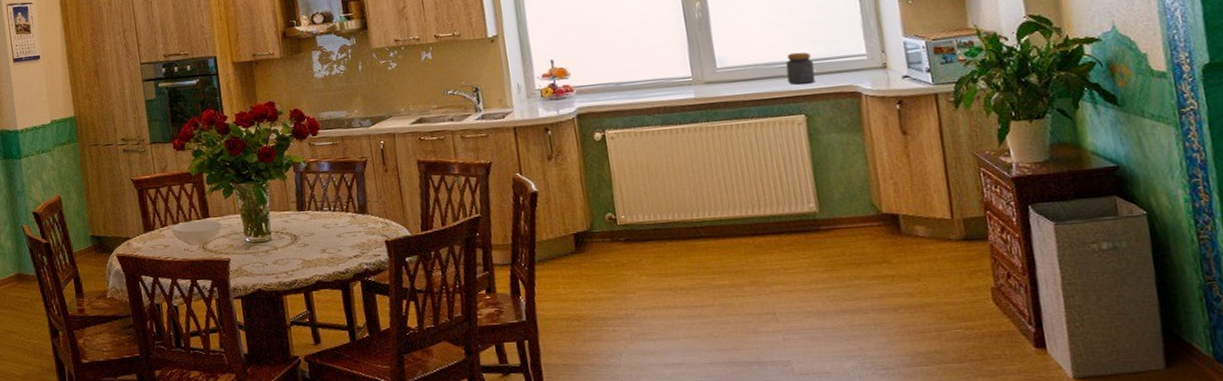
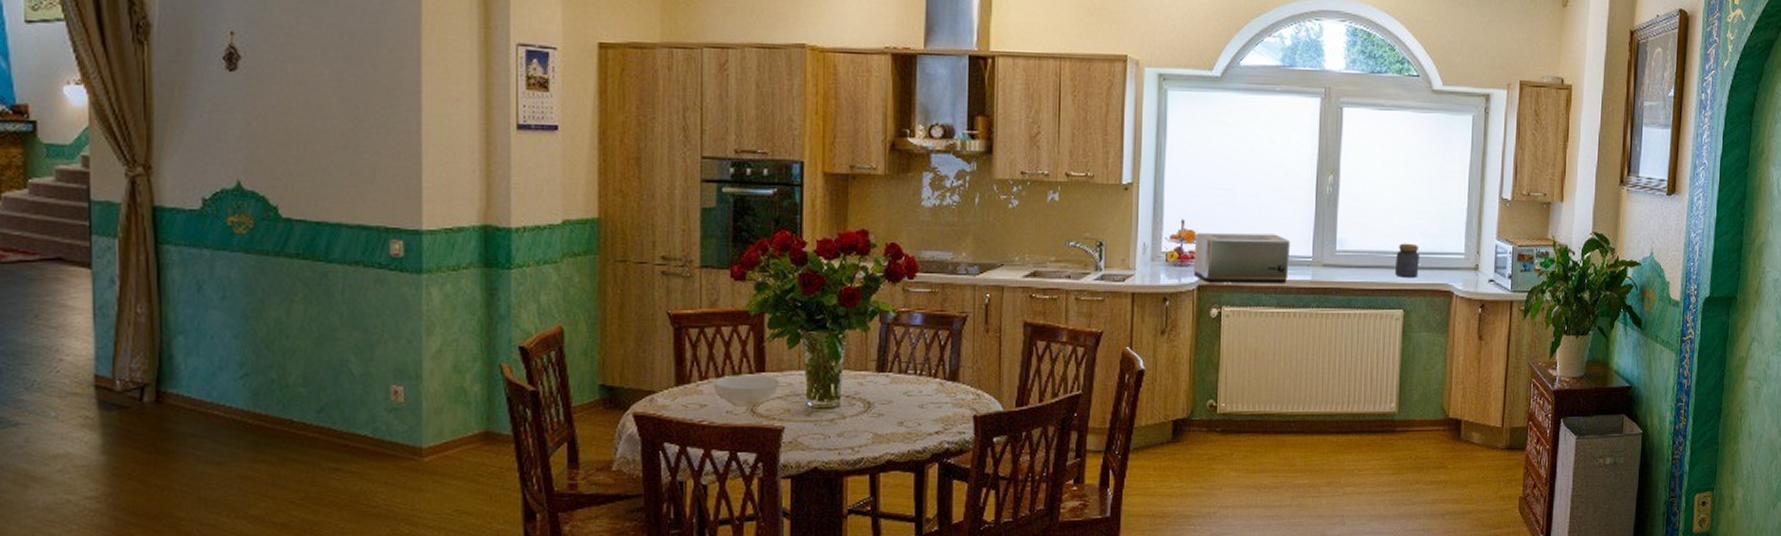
toaster: none [567,61,669,111] -> present [1193,233,1290,283]

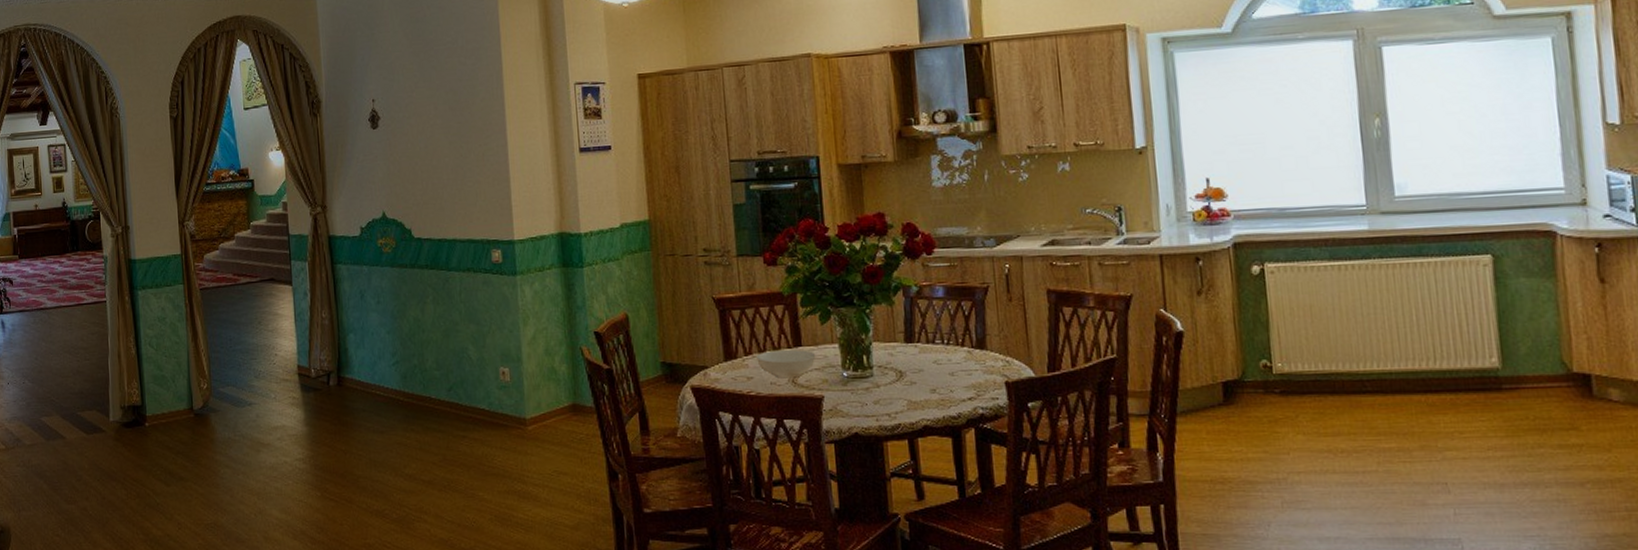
toaster: present [1193,233,1290,283] -> none [1224,184,1340,240]
jar: present [1395,243,1419,279] -> none [1473,182,1506,221]

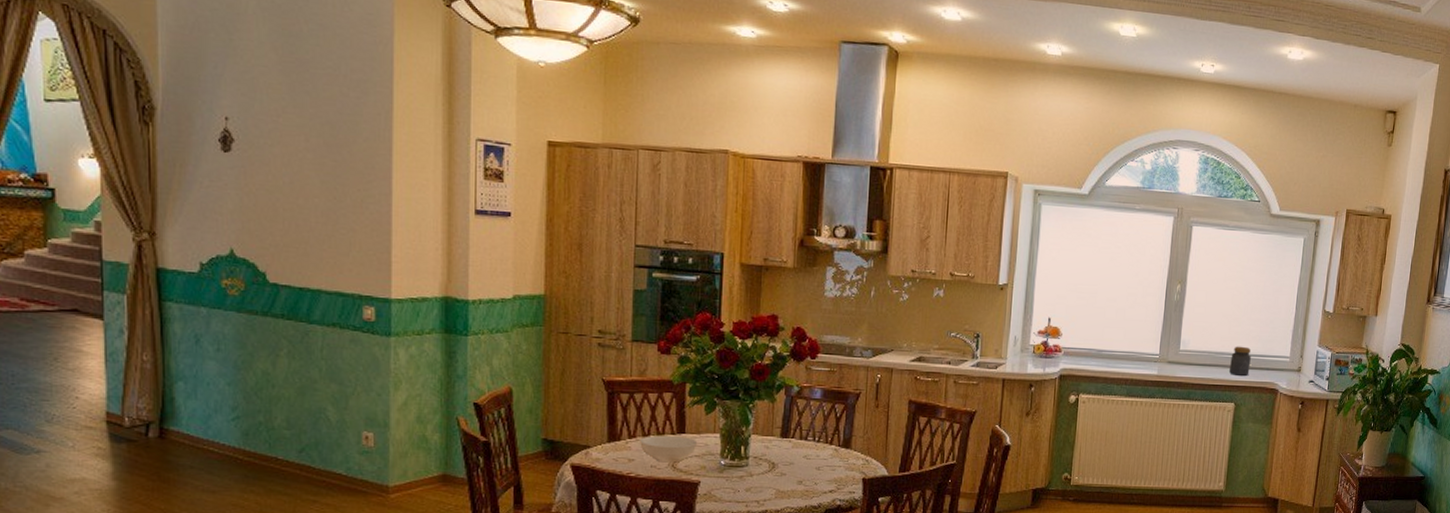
jar: none [1473,182,1506,221] -> present [1229,346,1251,377]

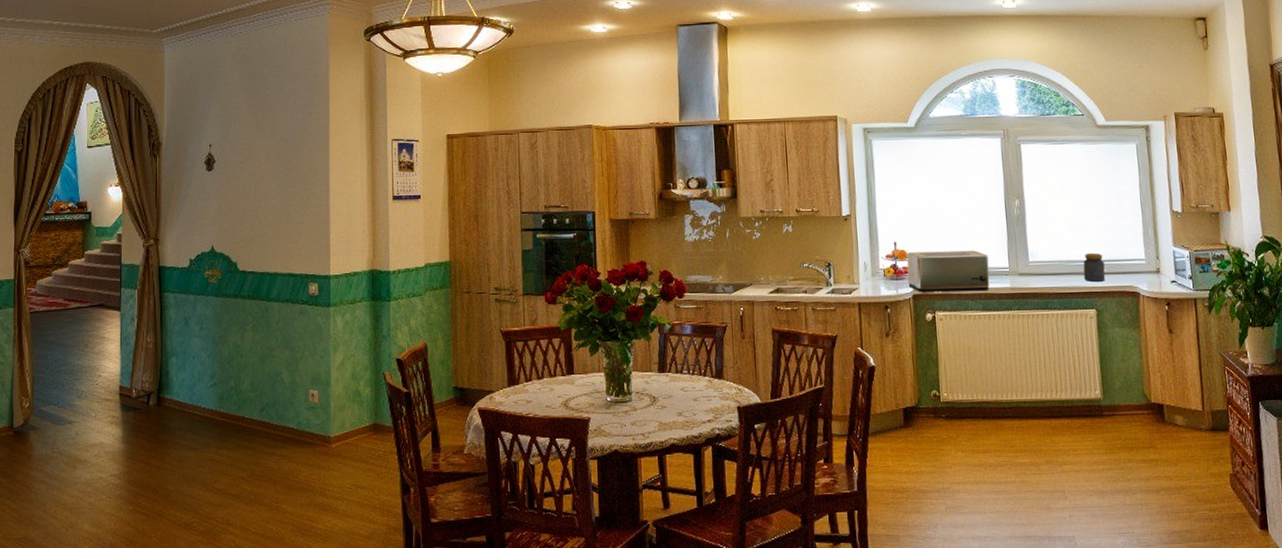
bowl: present [640,436,698,463] -> none [535,377,585,402]
toaster: none [1056,330,1141,376] -> present [907,250,990,292]

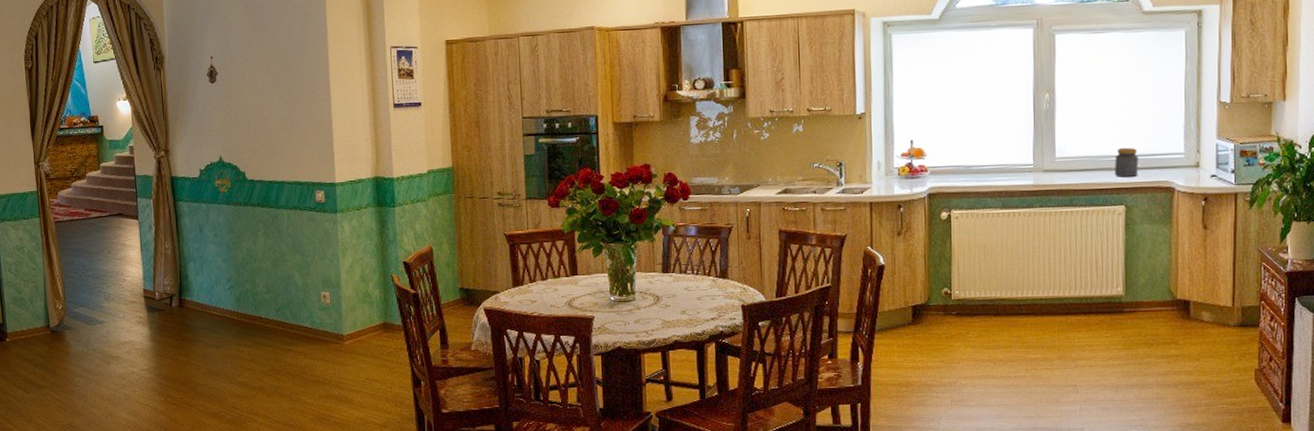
toaster: present [907,250,990,292] -> none [923,147,1012,191]

